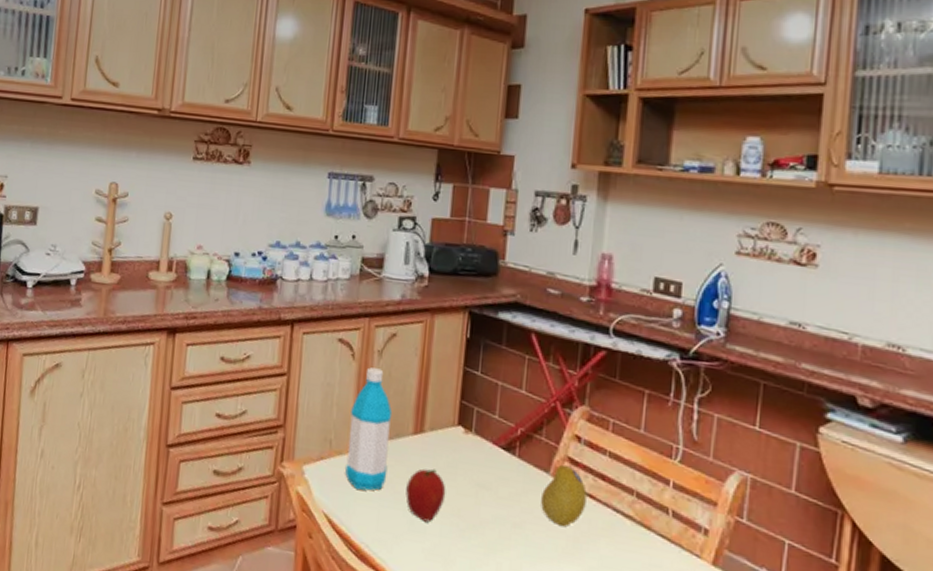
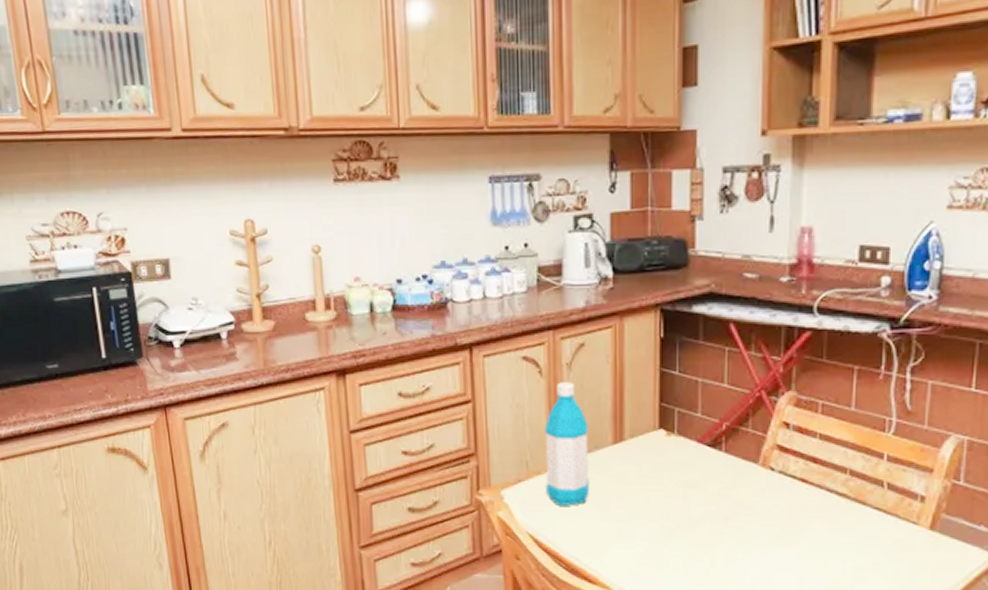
fruit: present [406,468,446,523] -> none [611,475,653,528]
fruit: present [541,464,587,526] -> none [752,453,798,513]

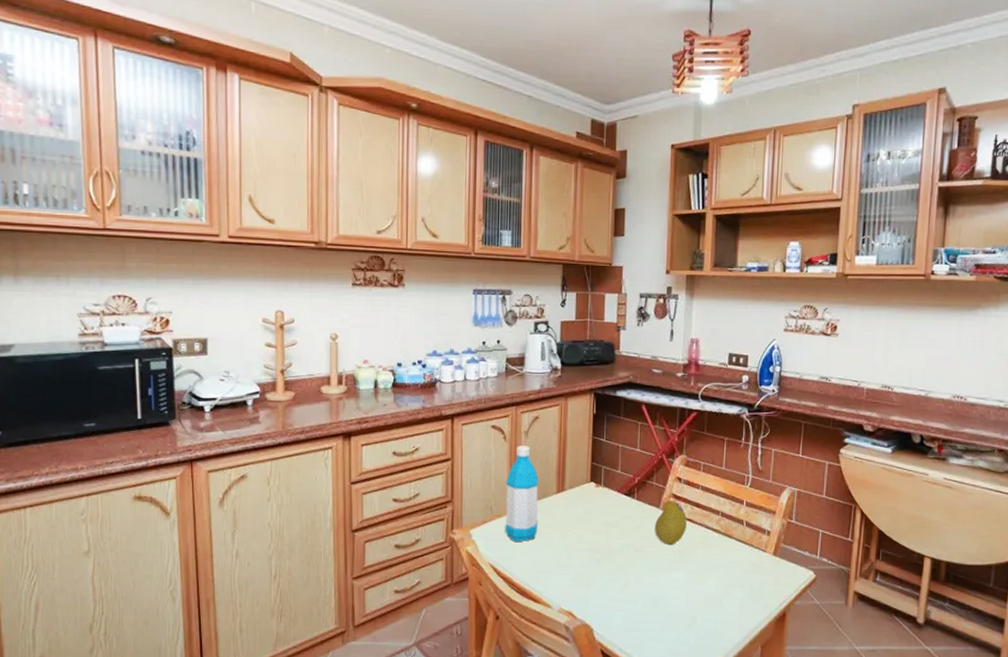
fruit: none [752,453,798,513] -> present [655,500,687,545]

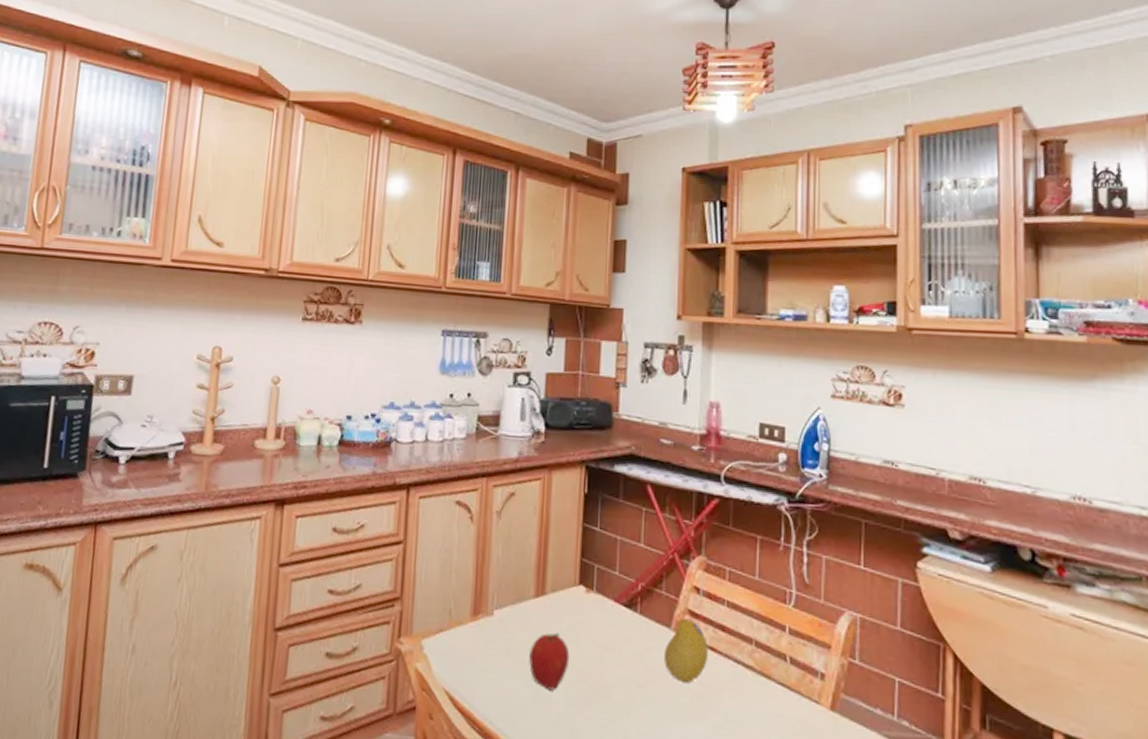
water bottle: present [505,446,539,543] -> none [466,529,513,662]
fruit: none [554,517,584,558] -> present [529,632,570,691]

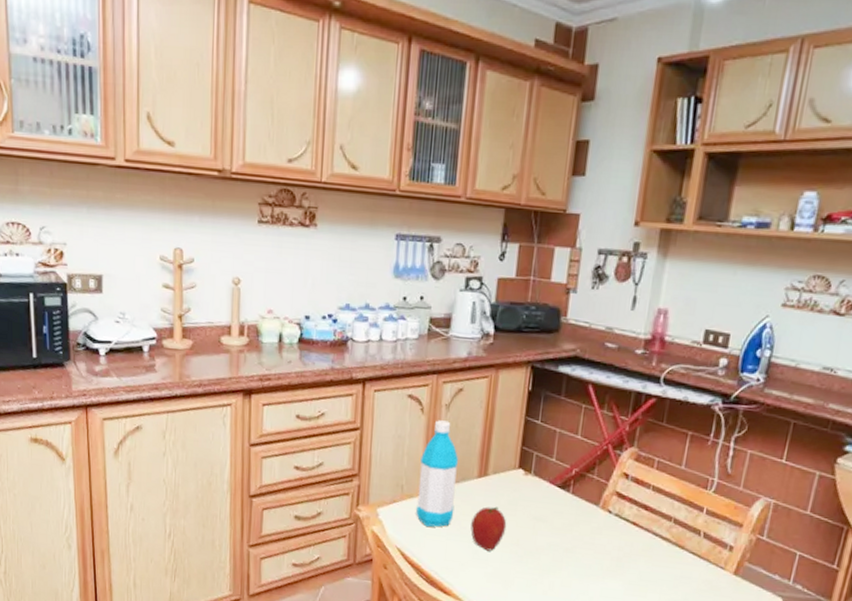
water bottle: none [466,529,513,662] -> present [416,420,459,528]
fruit: present [664,617,708,683] -> none [590,498,631,549]

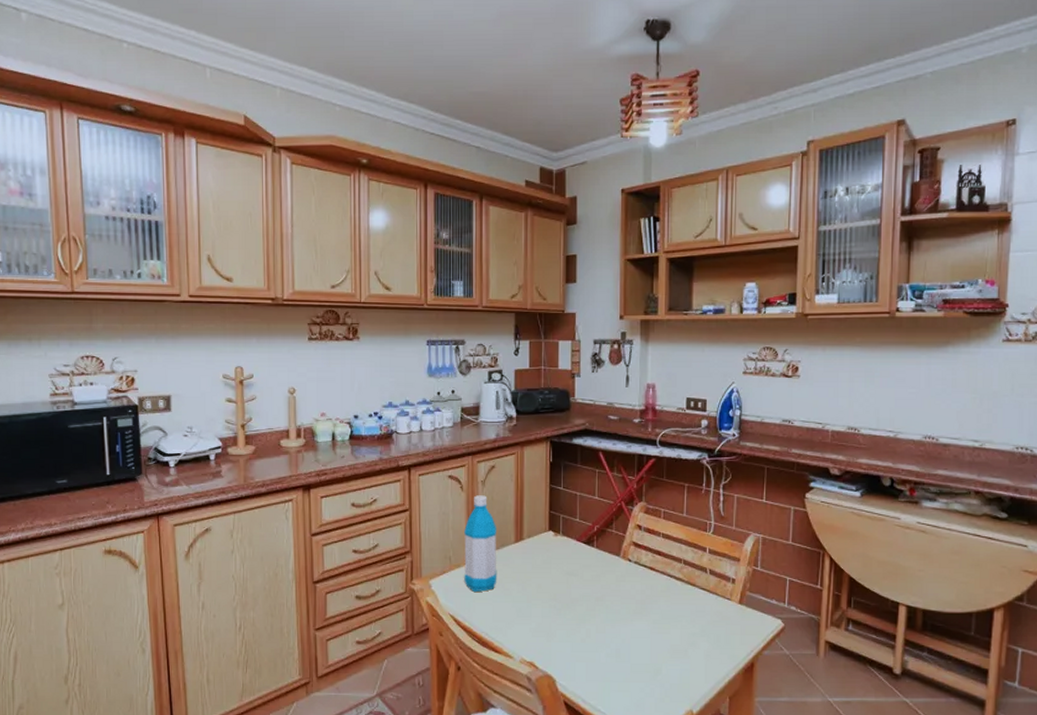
fruit: present [470,506,507,551] -> none [513,567,544,608]

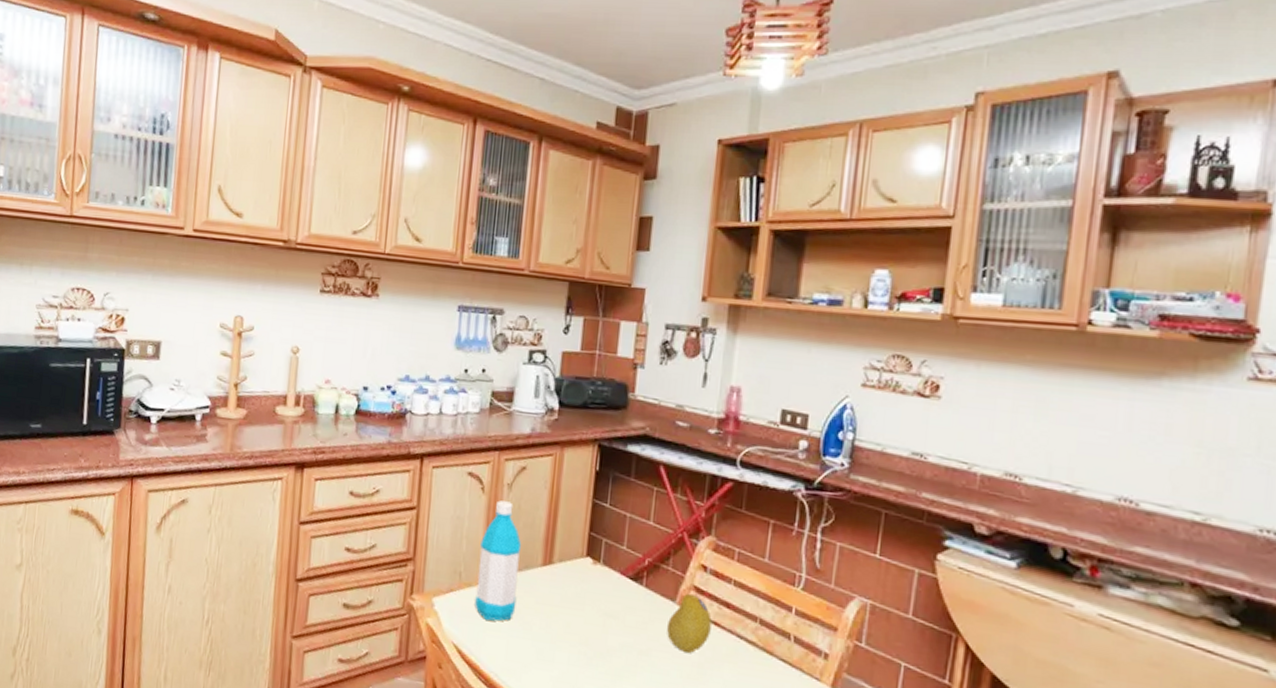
fruit: none [616,548,648,593] -> present [667,593,712,653]

